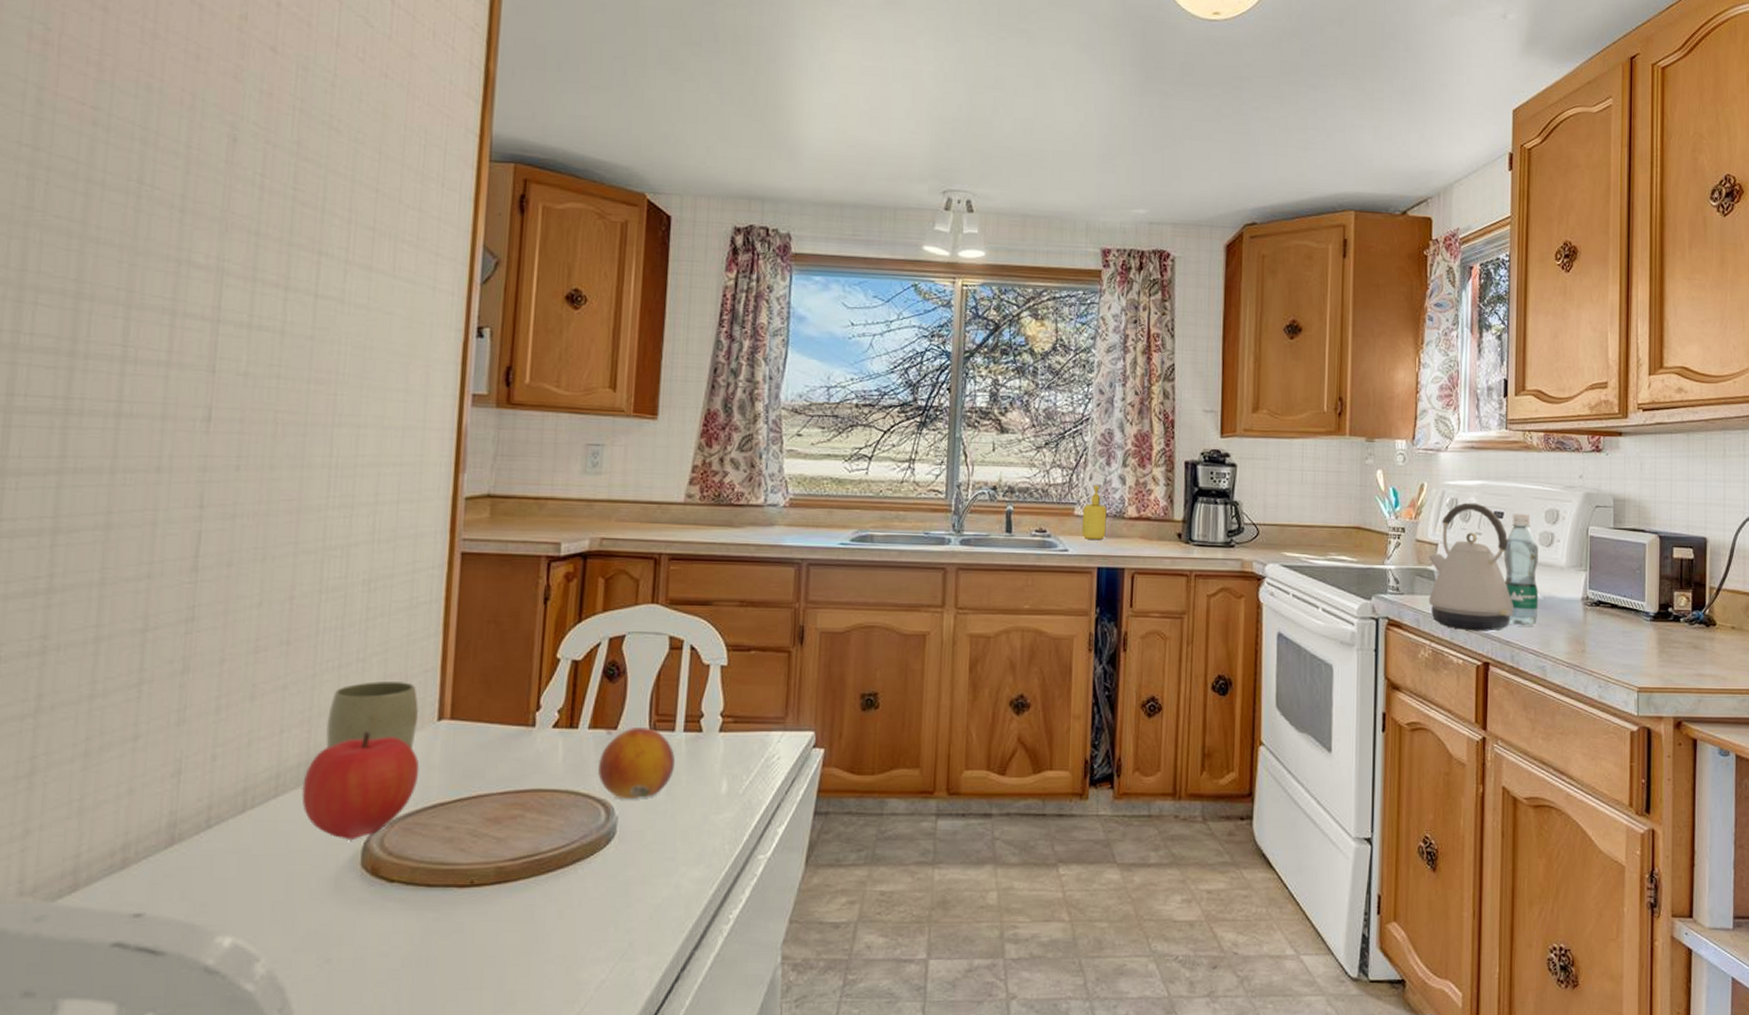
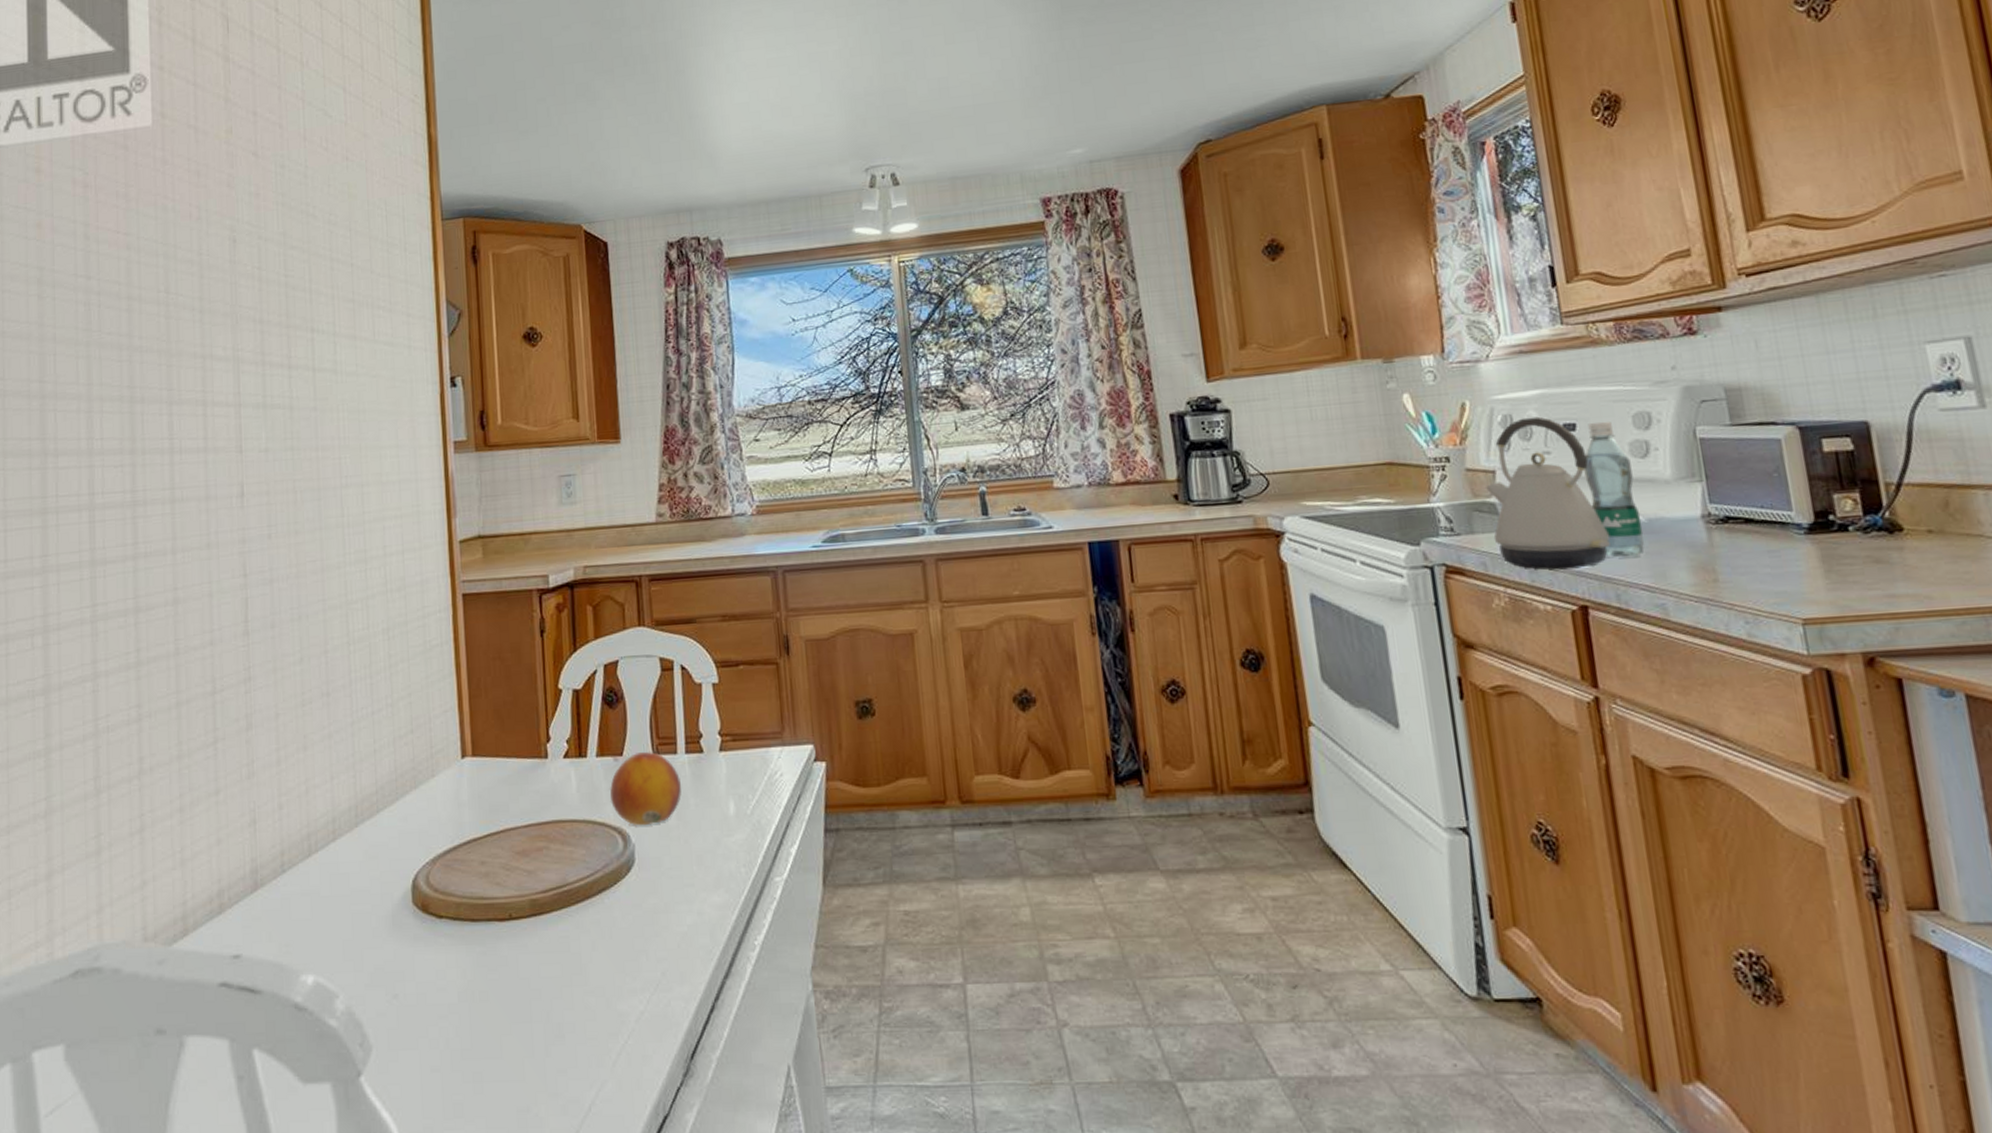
fruit: present [301,731,420,839] -> none [355,773,452,878]
mug: present [326,682,418,748] -> none [368,723,444,791]
soap dispenser: present [1082,485,1107,540] -> none [1062,453,1092,513]

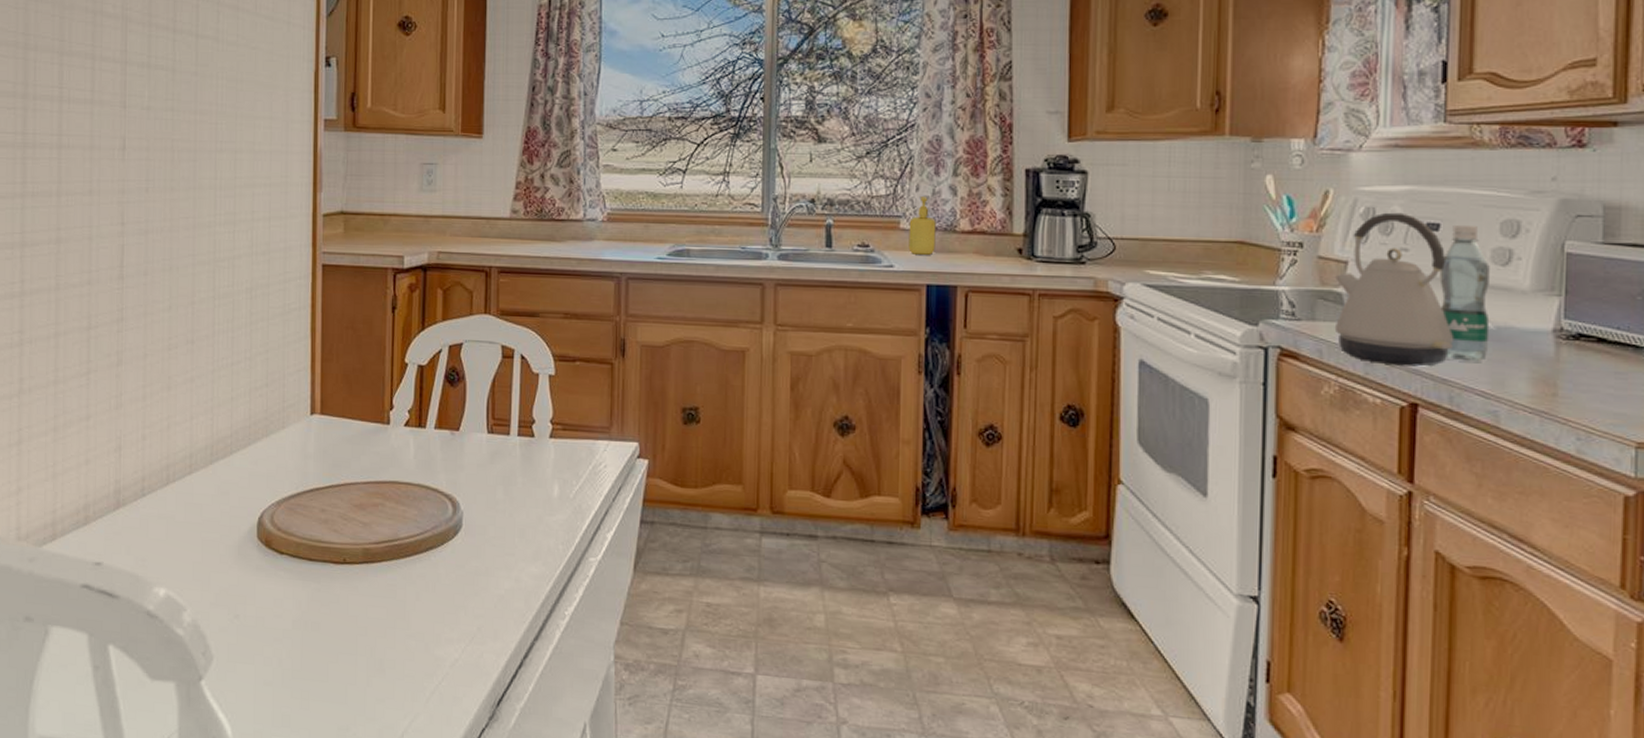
fruit: present [610,752,682,826] -> none [445,430,512,497]
soap dispenser: none [1062,453,1092,513] -> present [908,197,936,255]

